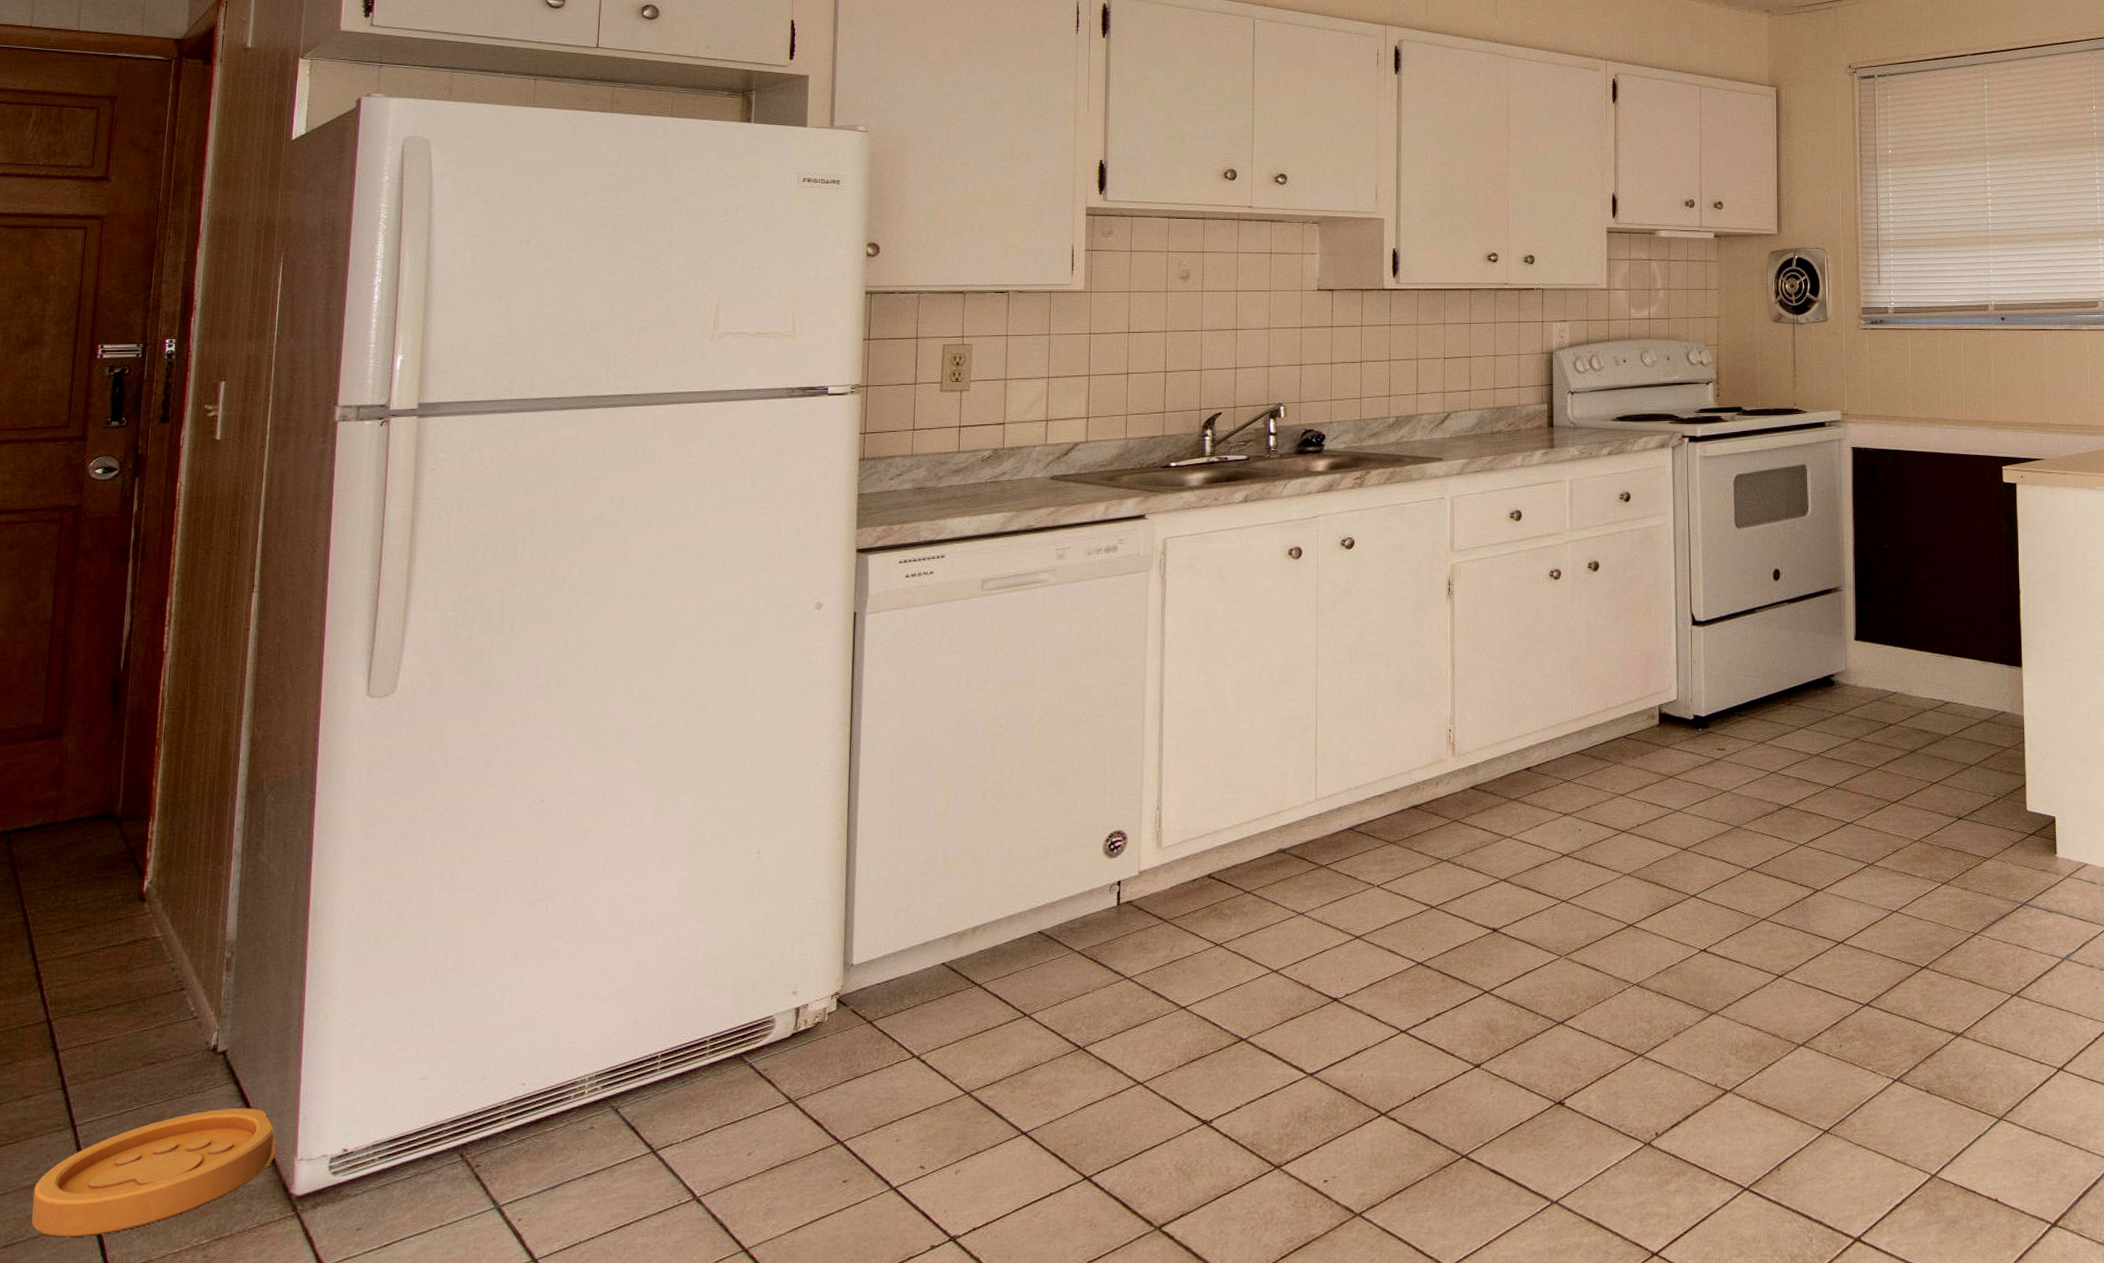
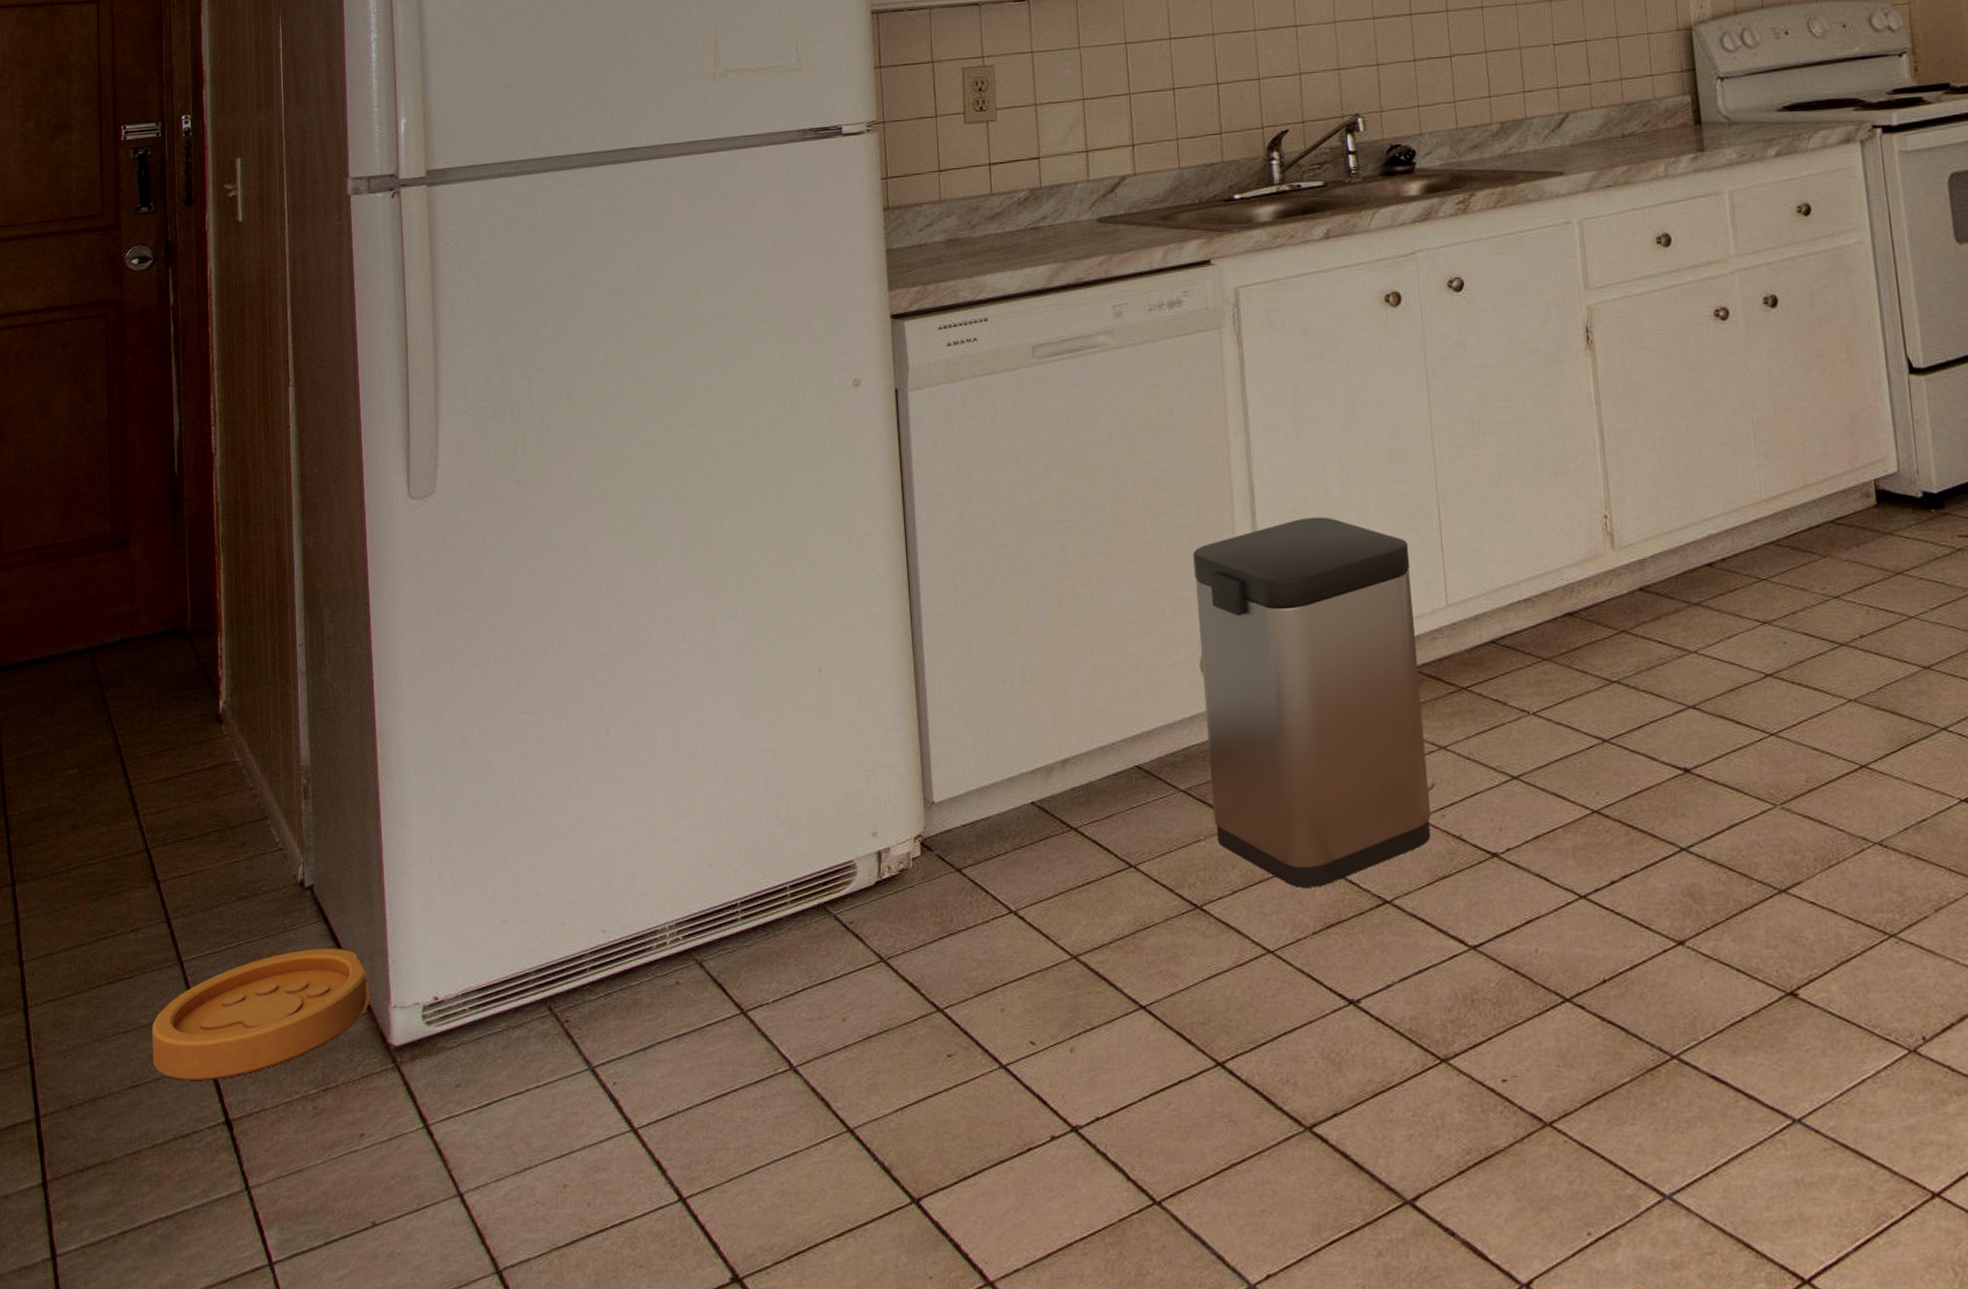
pedal bin: none [1102,727,1292,1030] -> present [1193,517,1435,887]

